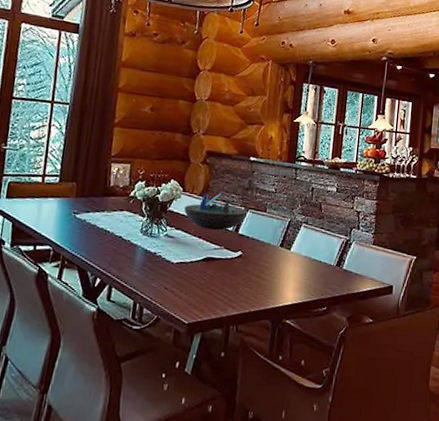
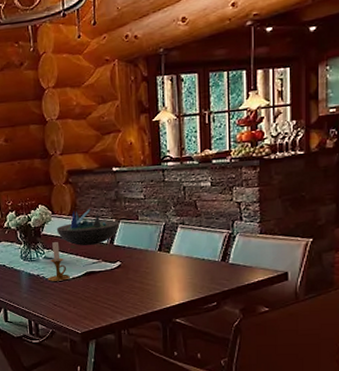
candlestick: none [164,220,188,263] -> present [47,242,70,281]

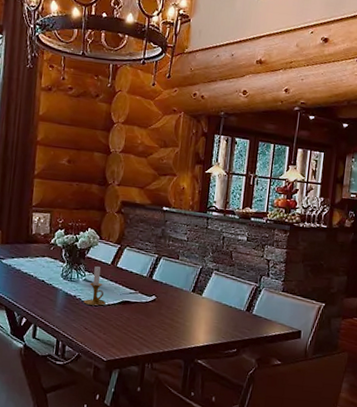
decorative bowl: present [56,208,120,246] -> none [101,240,162,276]

